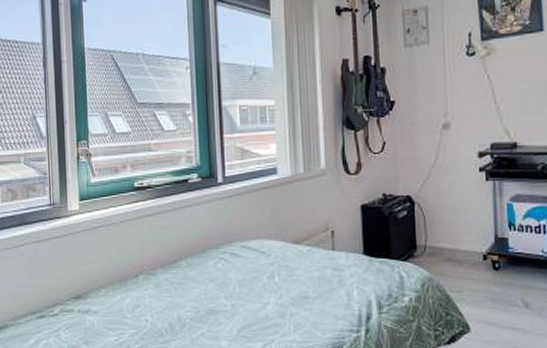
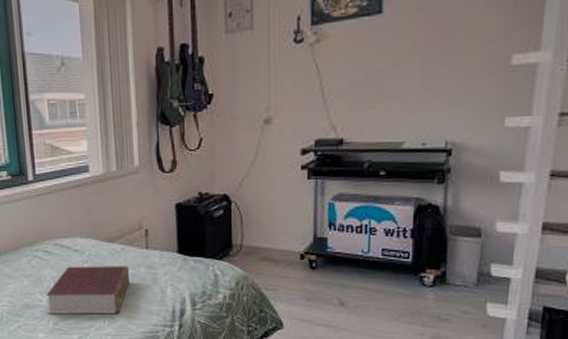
book: none [231,268,317,319] -> present [46,266,130,314]

